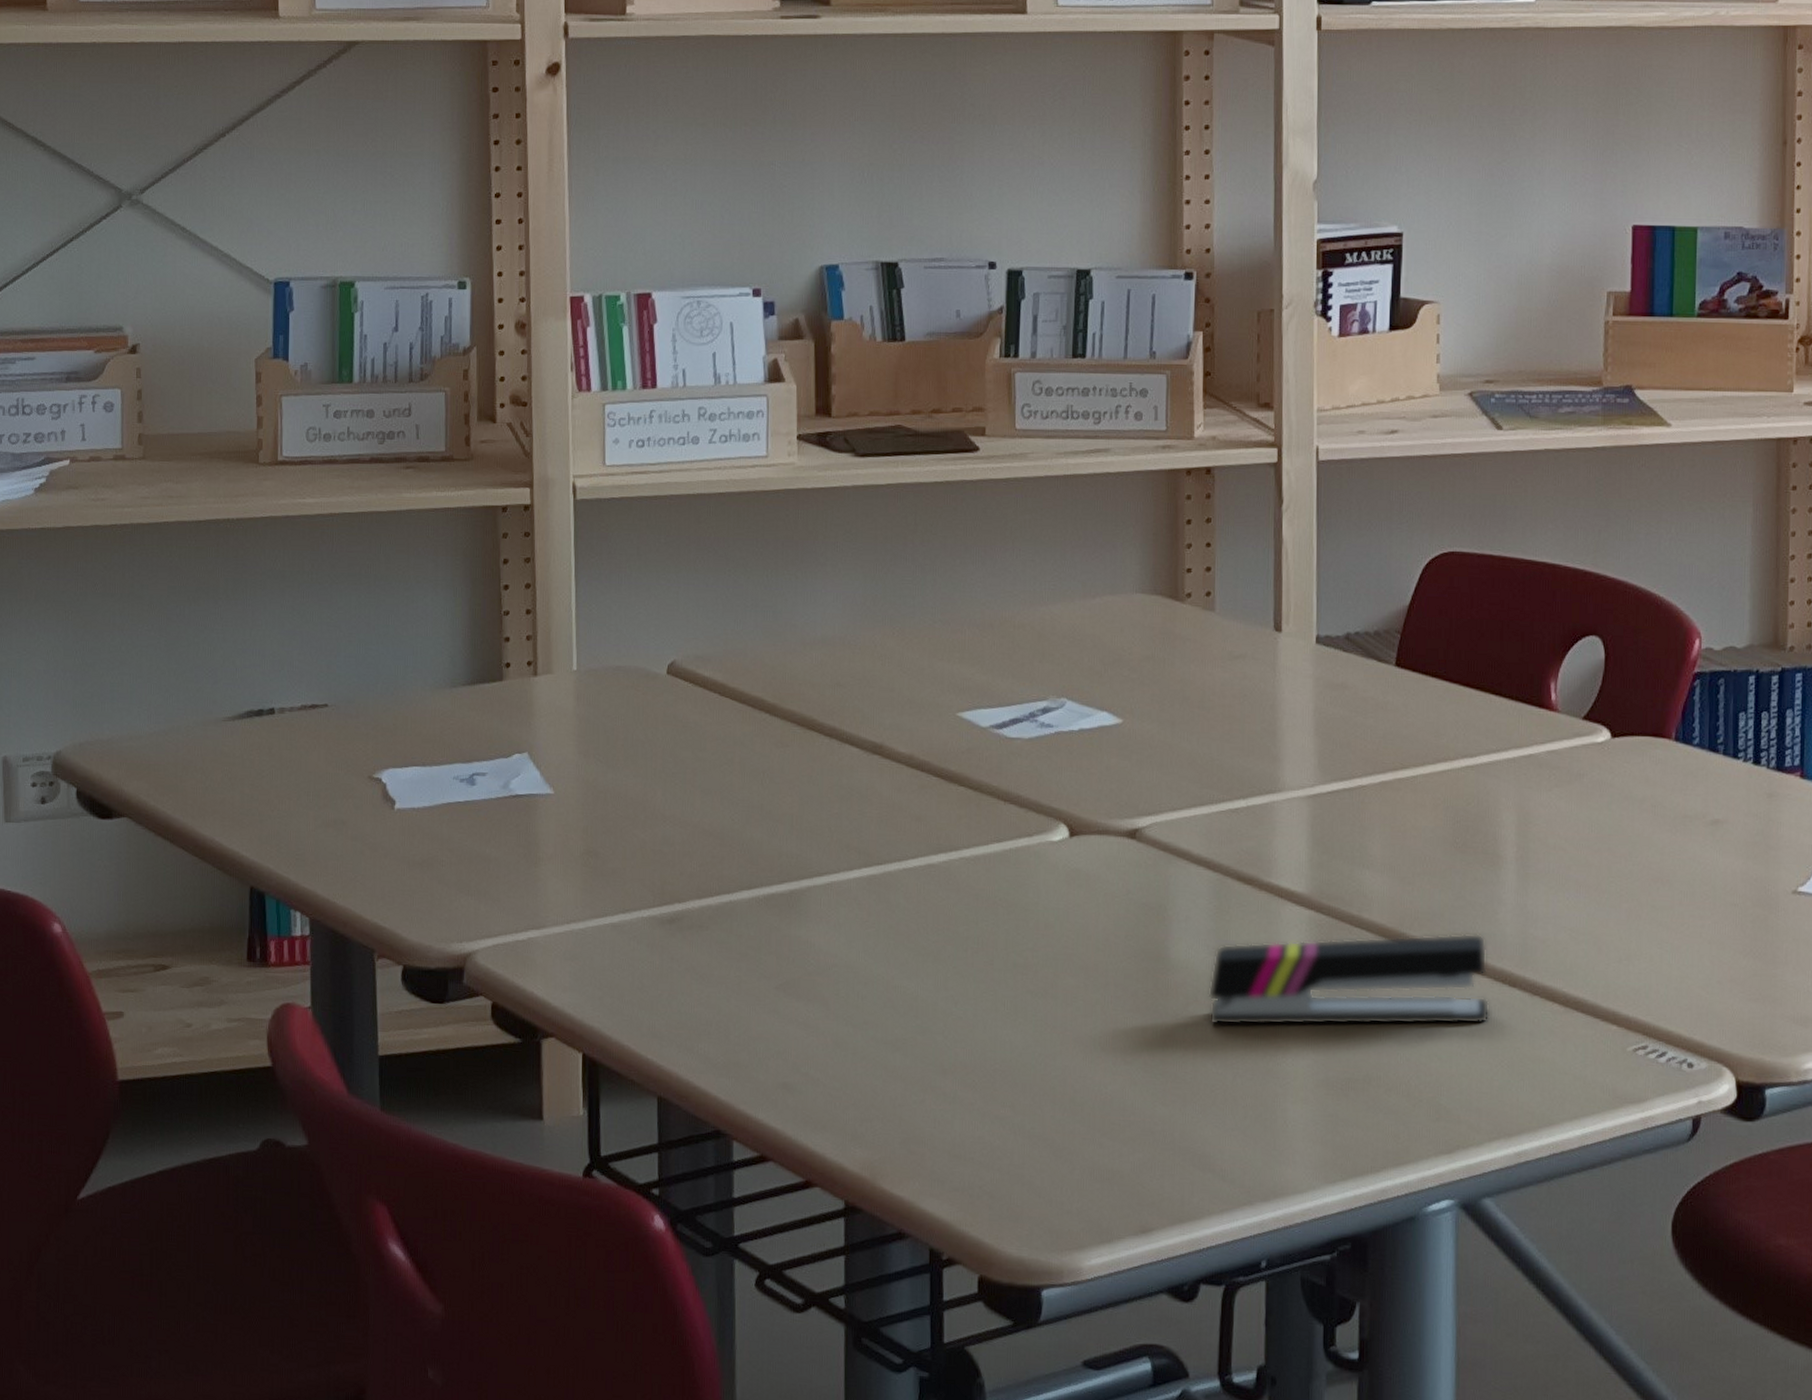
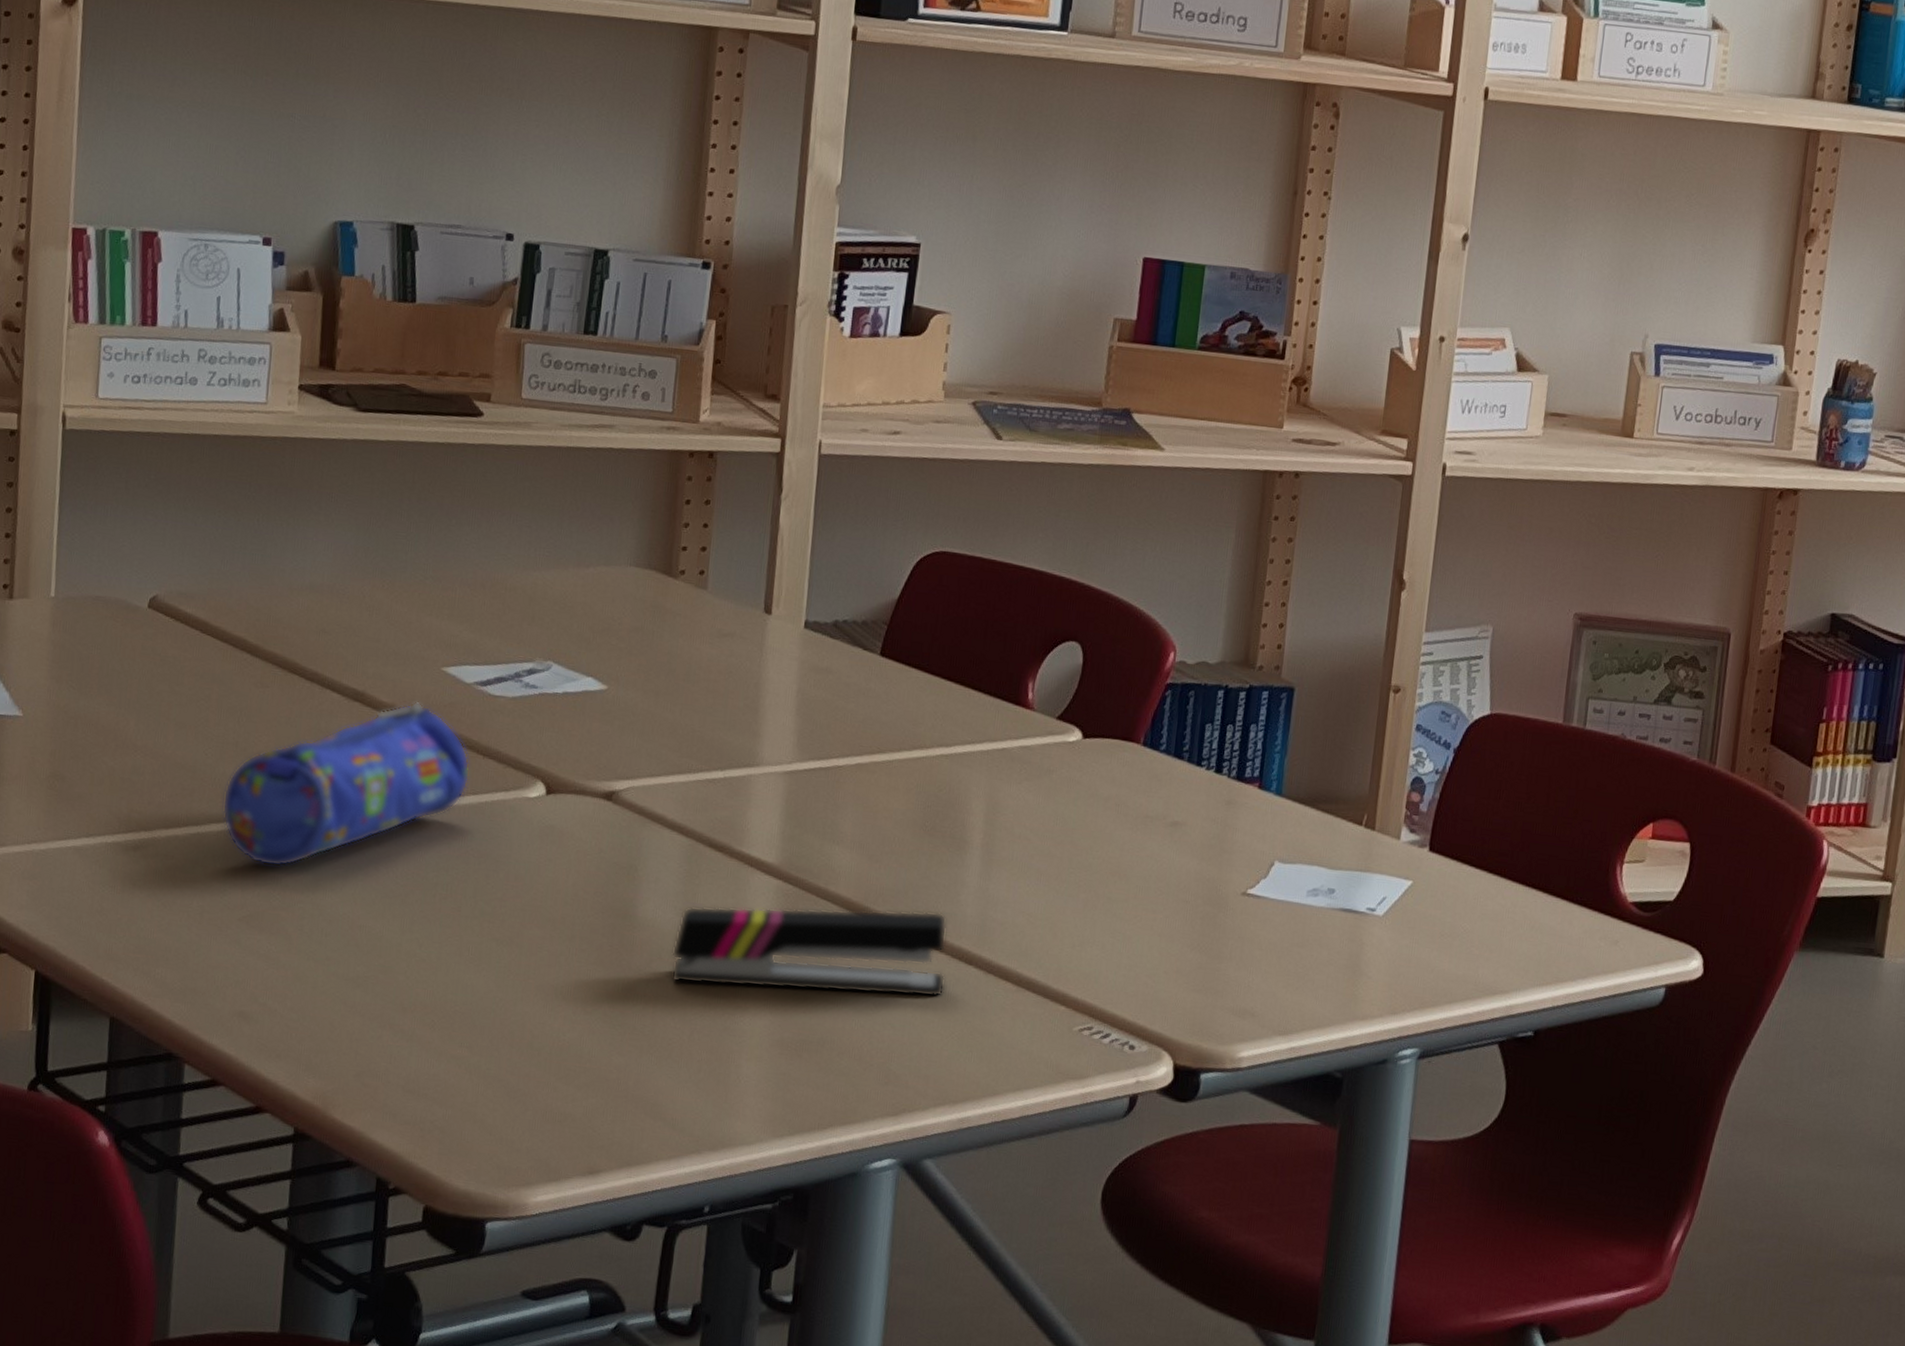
pencil case: none [752,749,993,931] -> present [222,701,471,867]

